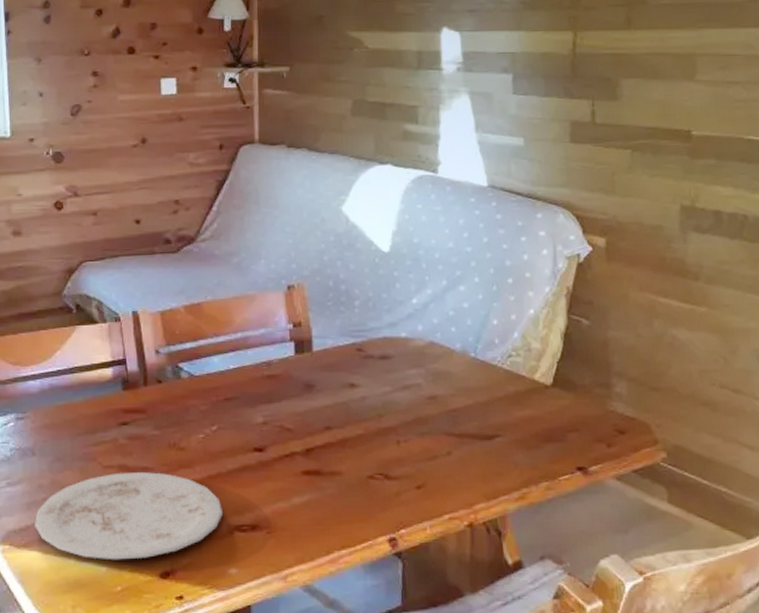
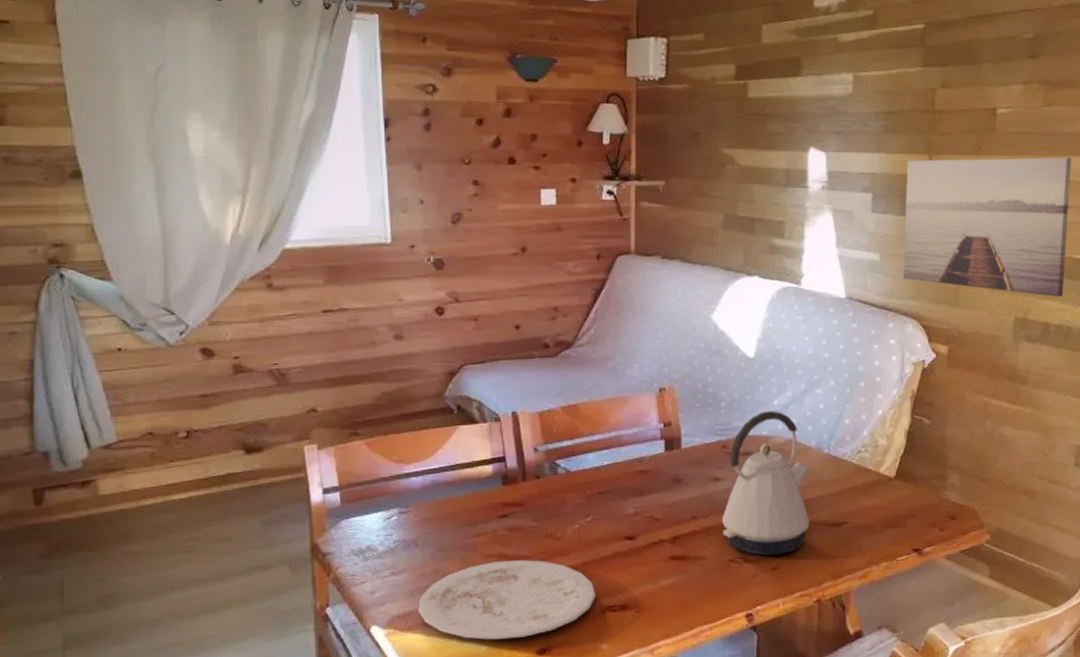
kettle: none [359,310,457,472] -> present [722,411,810,555]
wall art: none [549,29,736,183] -> present [903,157,1072,297]

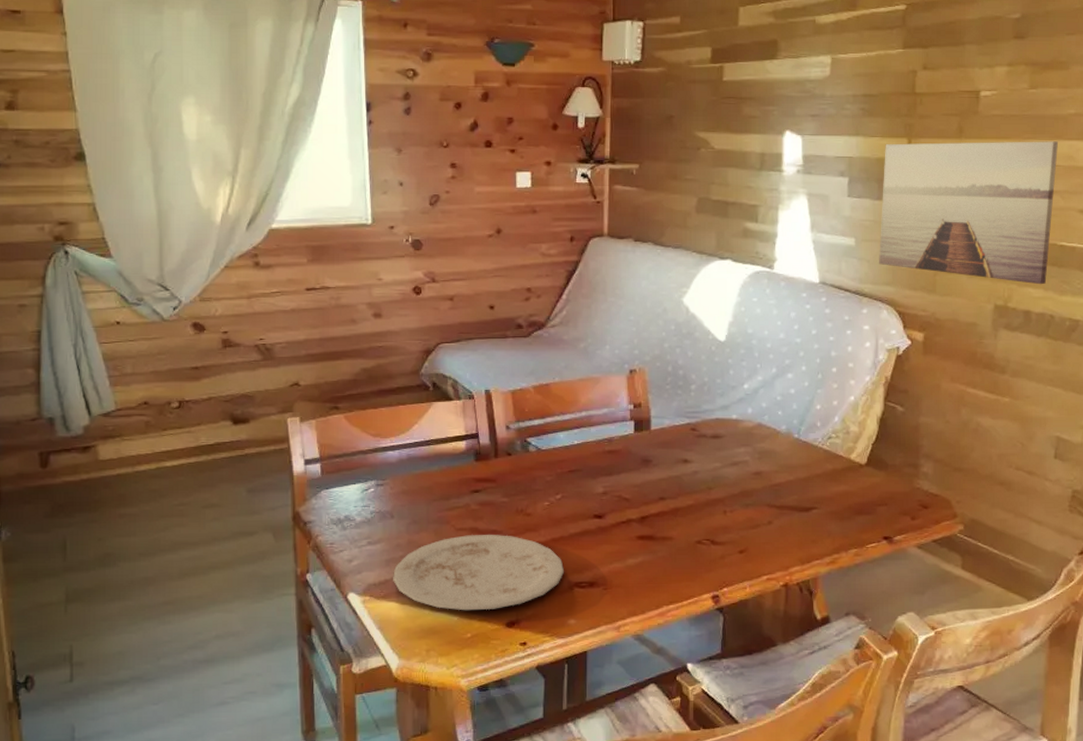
kettle: present [722,411,810,555] -> none [690,395,780,538]

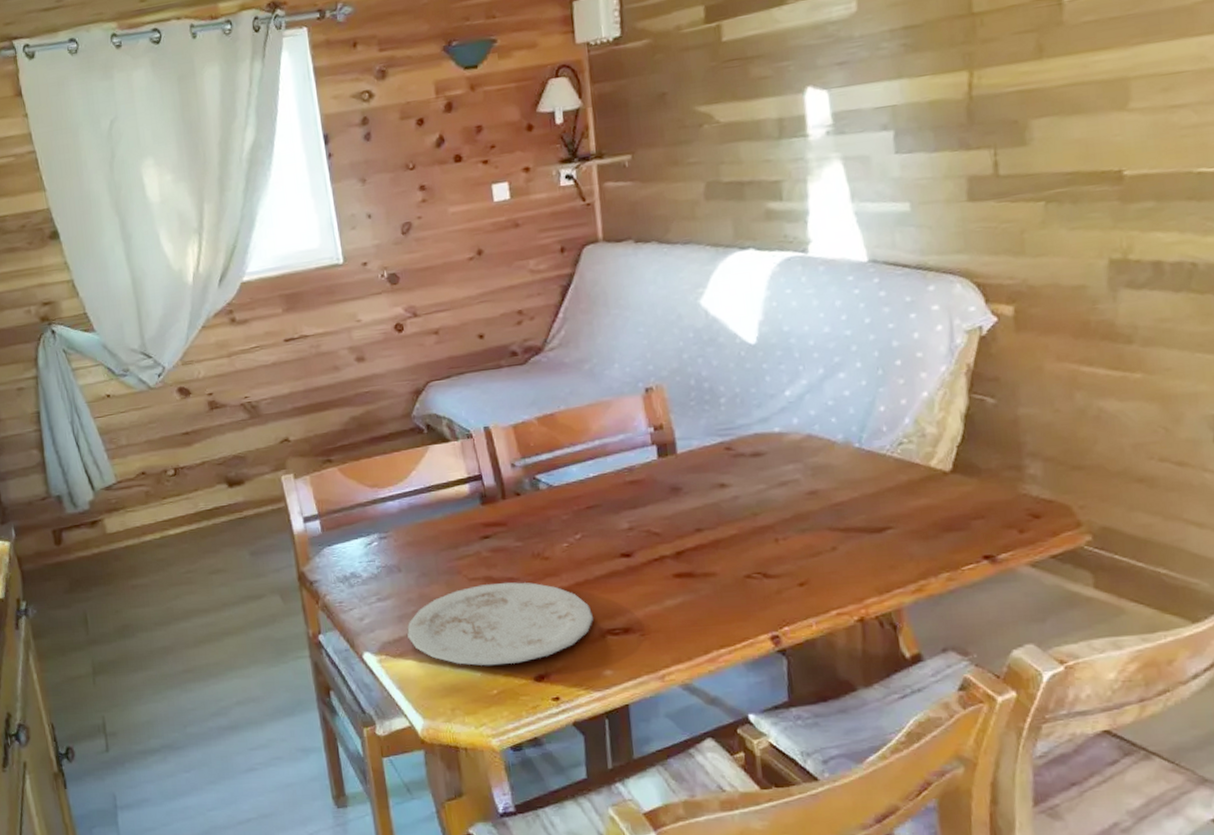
wall art: present [879,141,1059,285] -> none [938,40,1183,230]

